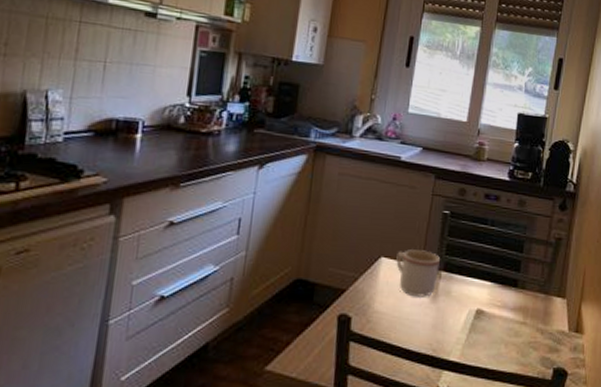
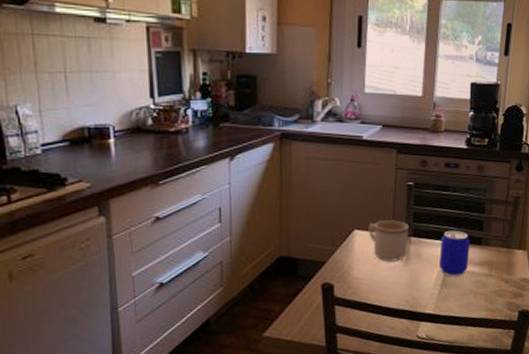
beer can: none [470,268,506,321] -> present [439,230,471,277]

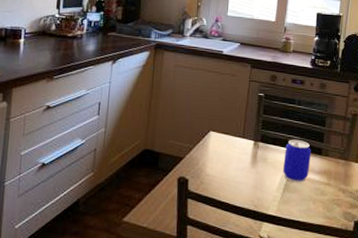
mug: present [368,220,408,262] -> none [222,125,257,163]

